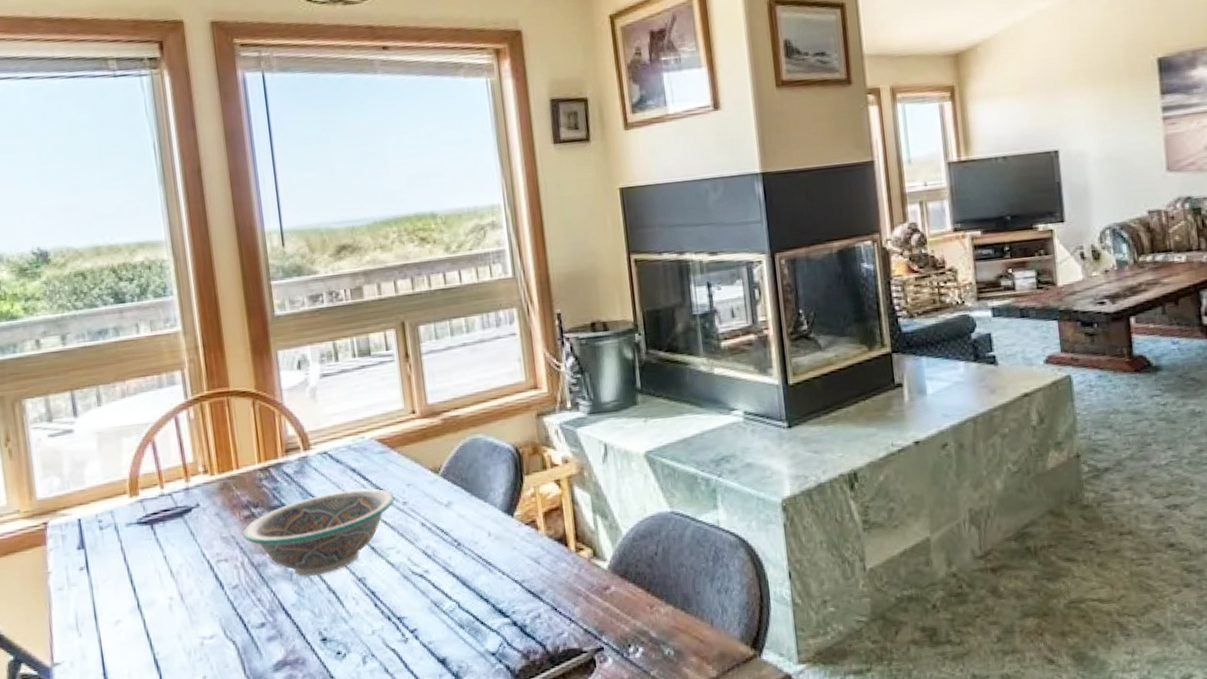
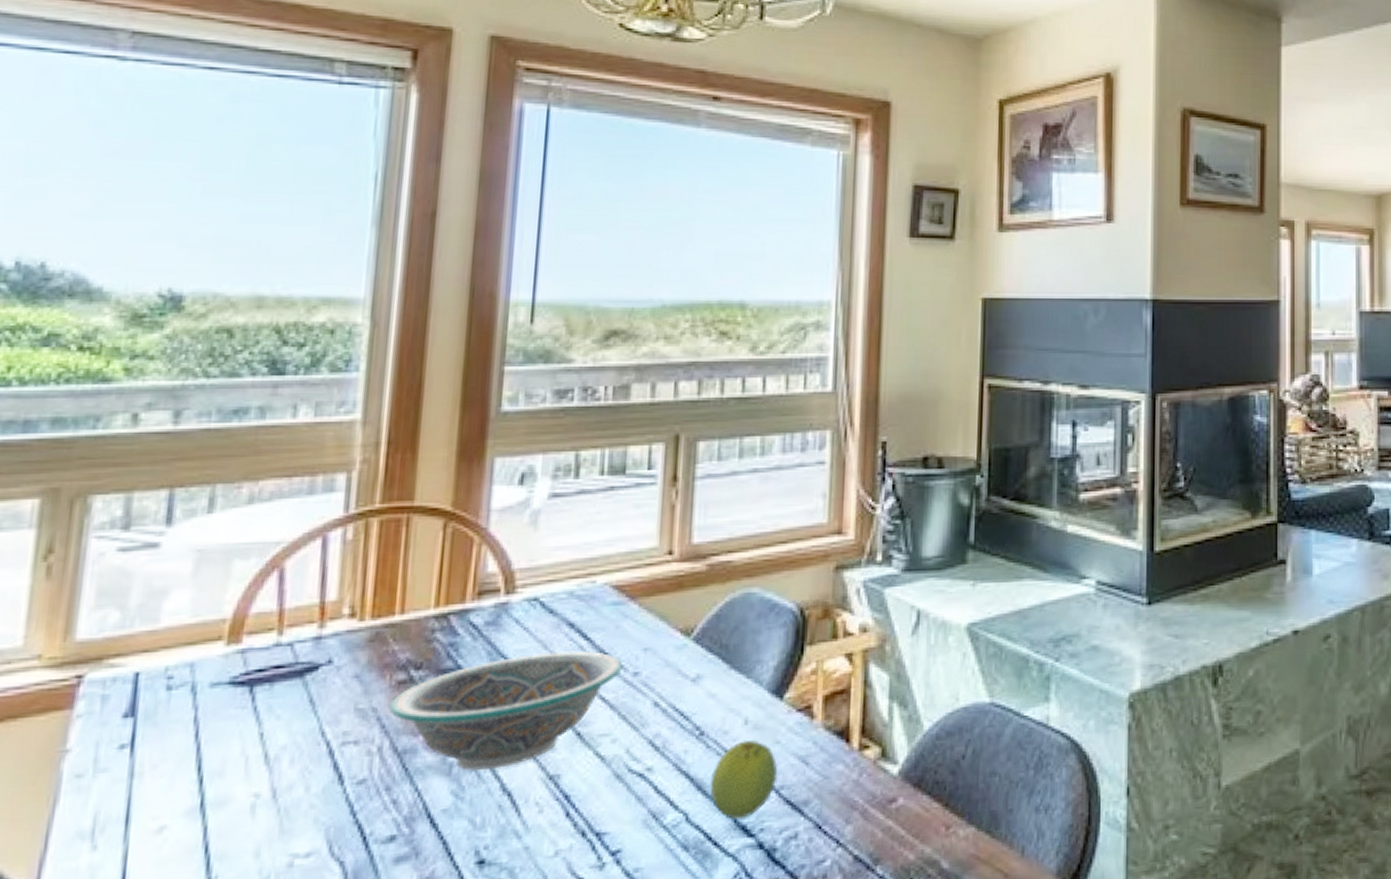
fruit: none [471,547,520,605] -> present [710,740,778,819]

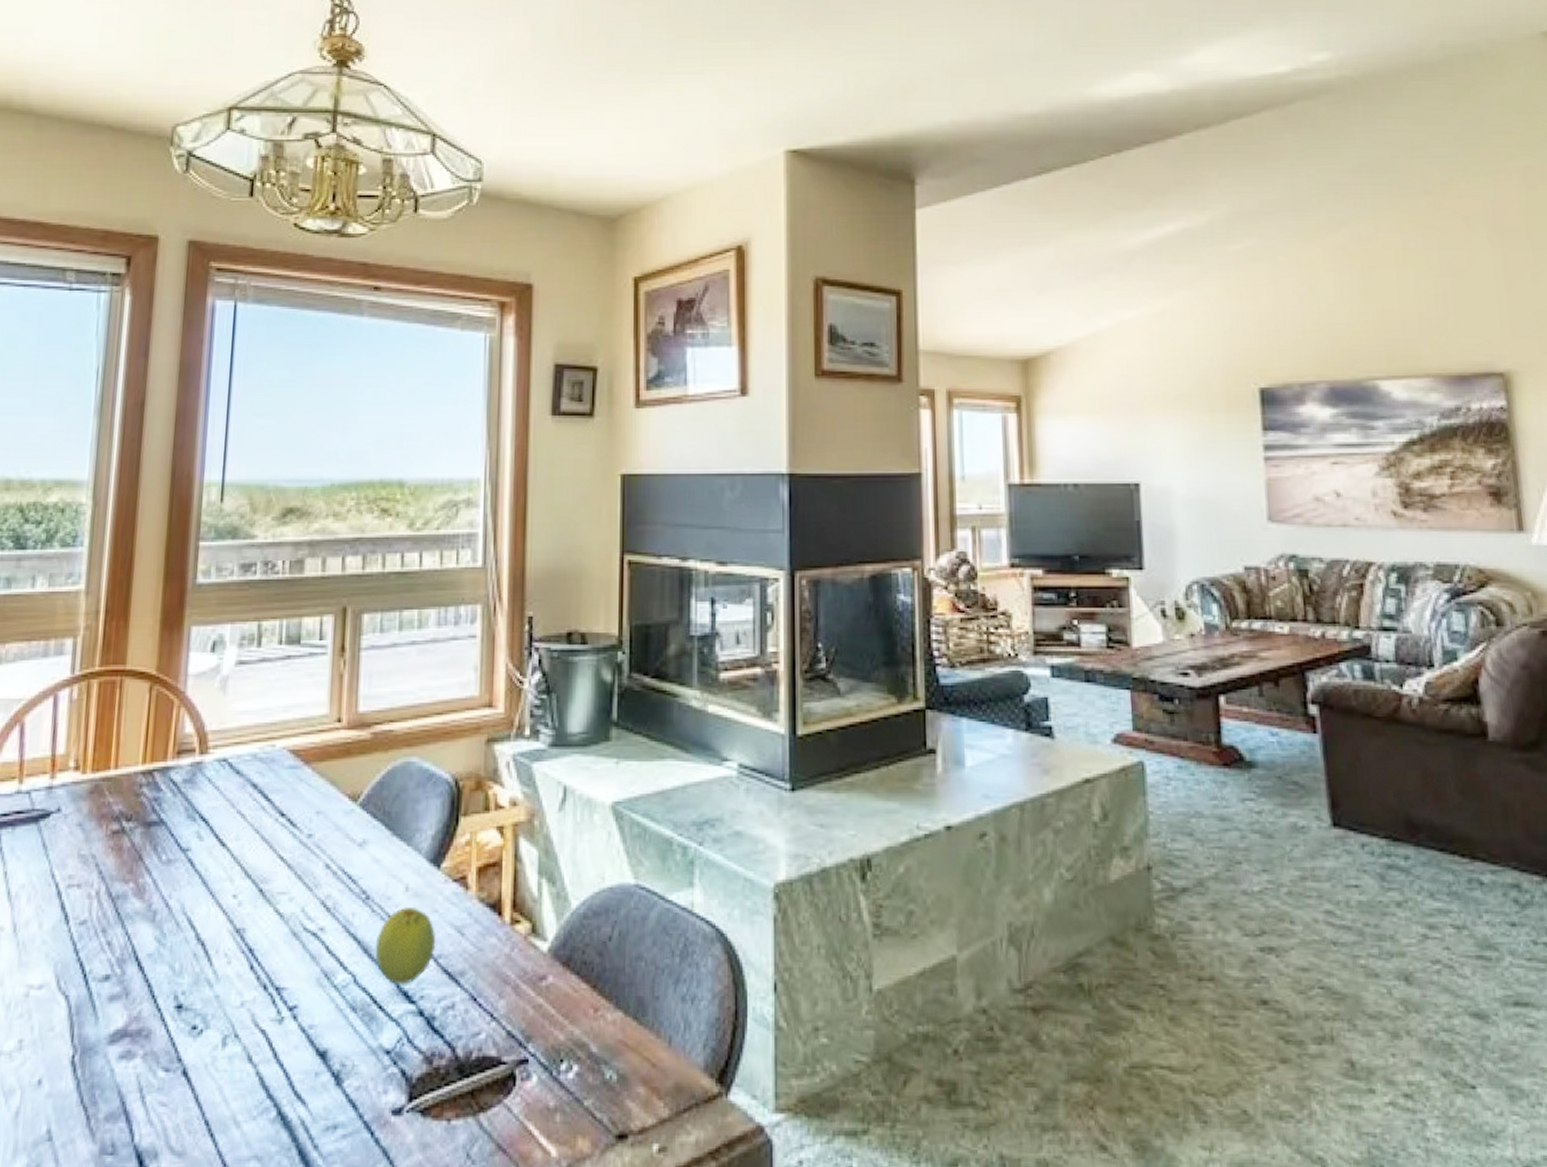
bowl: present [389,651,623,770] -> none [105,811,299,919]

